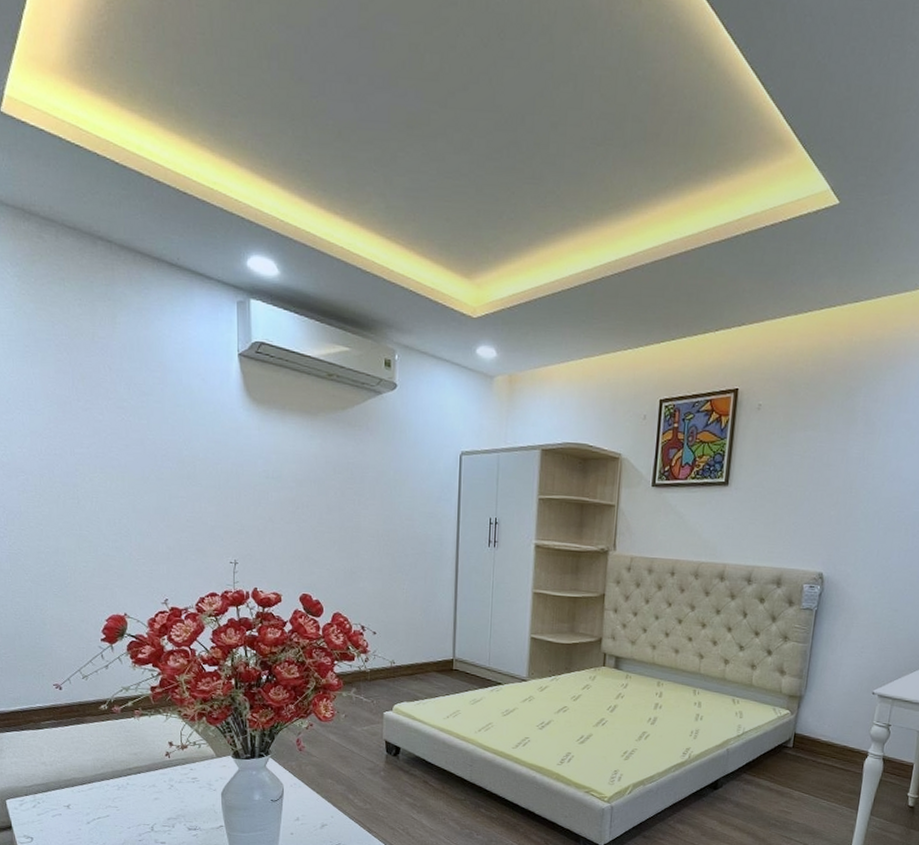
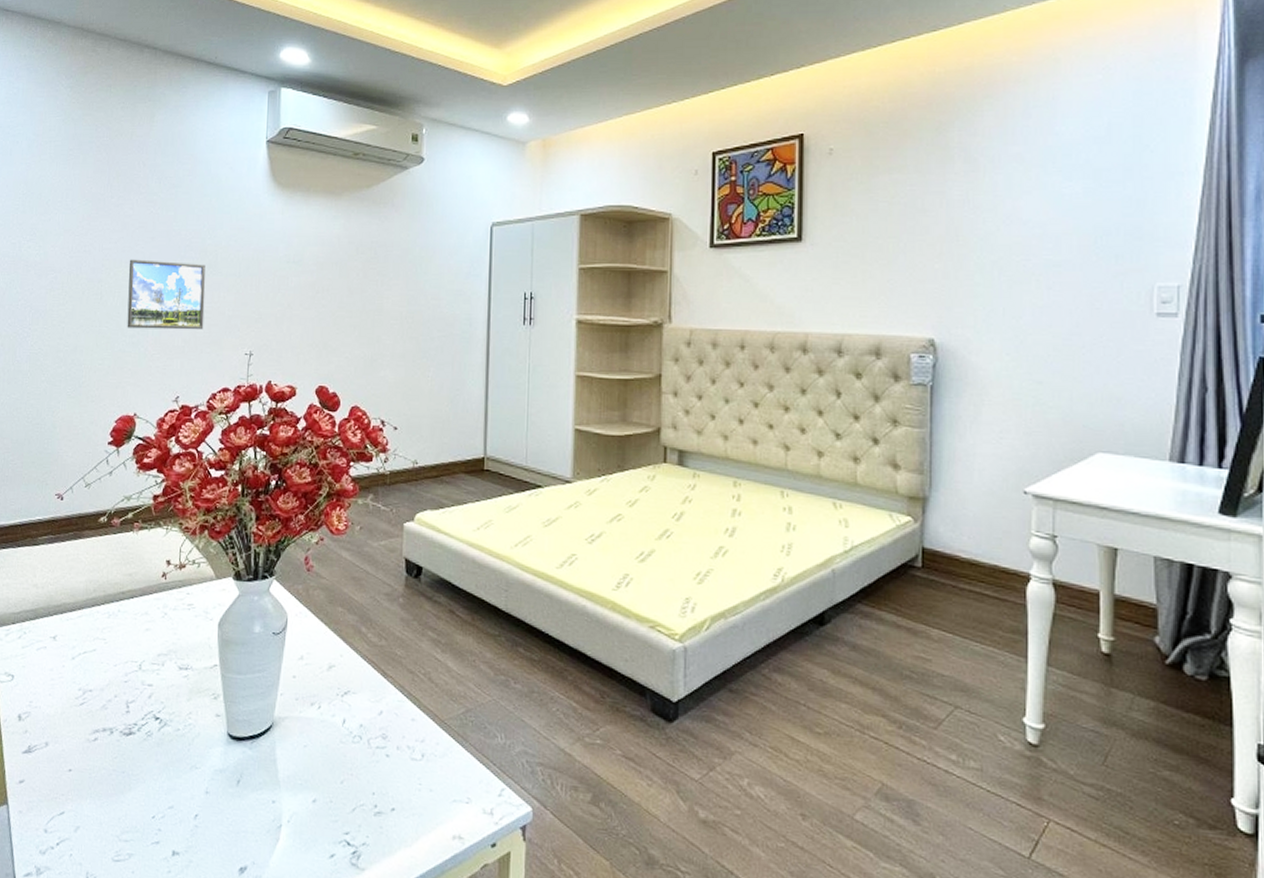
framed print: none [105,465,187,538] -> present [127,259,206,330]

